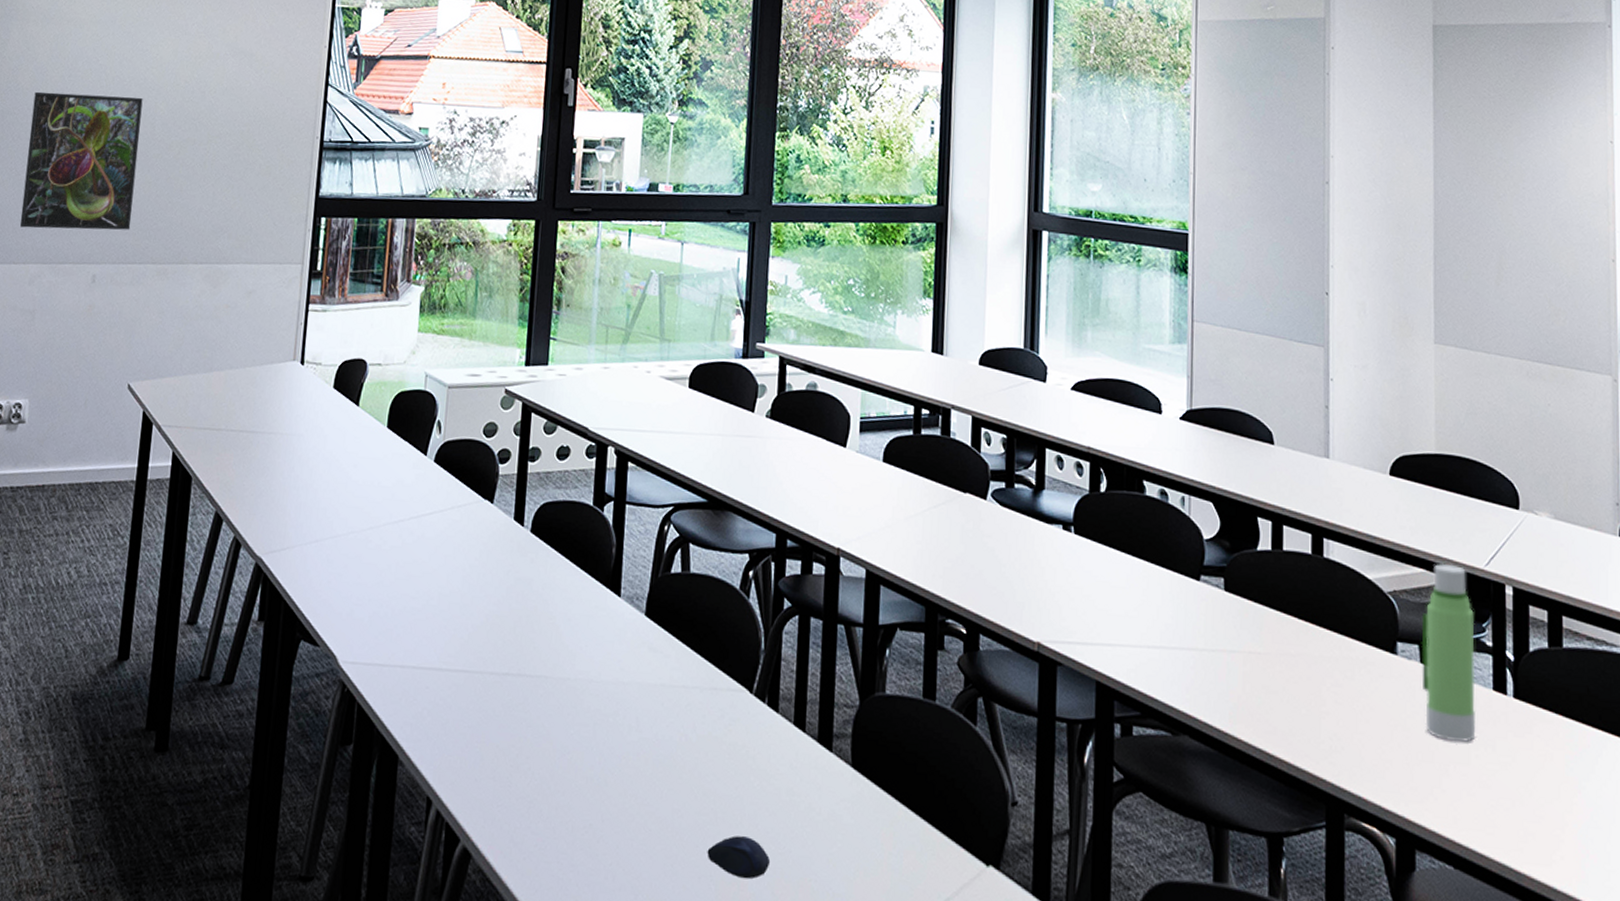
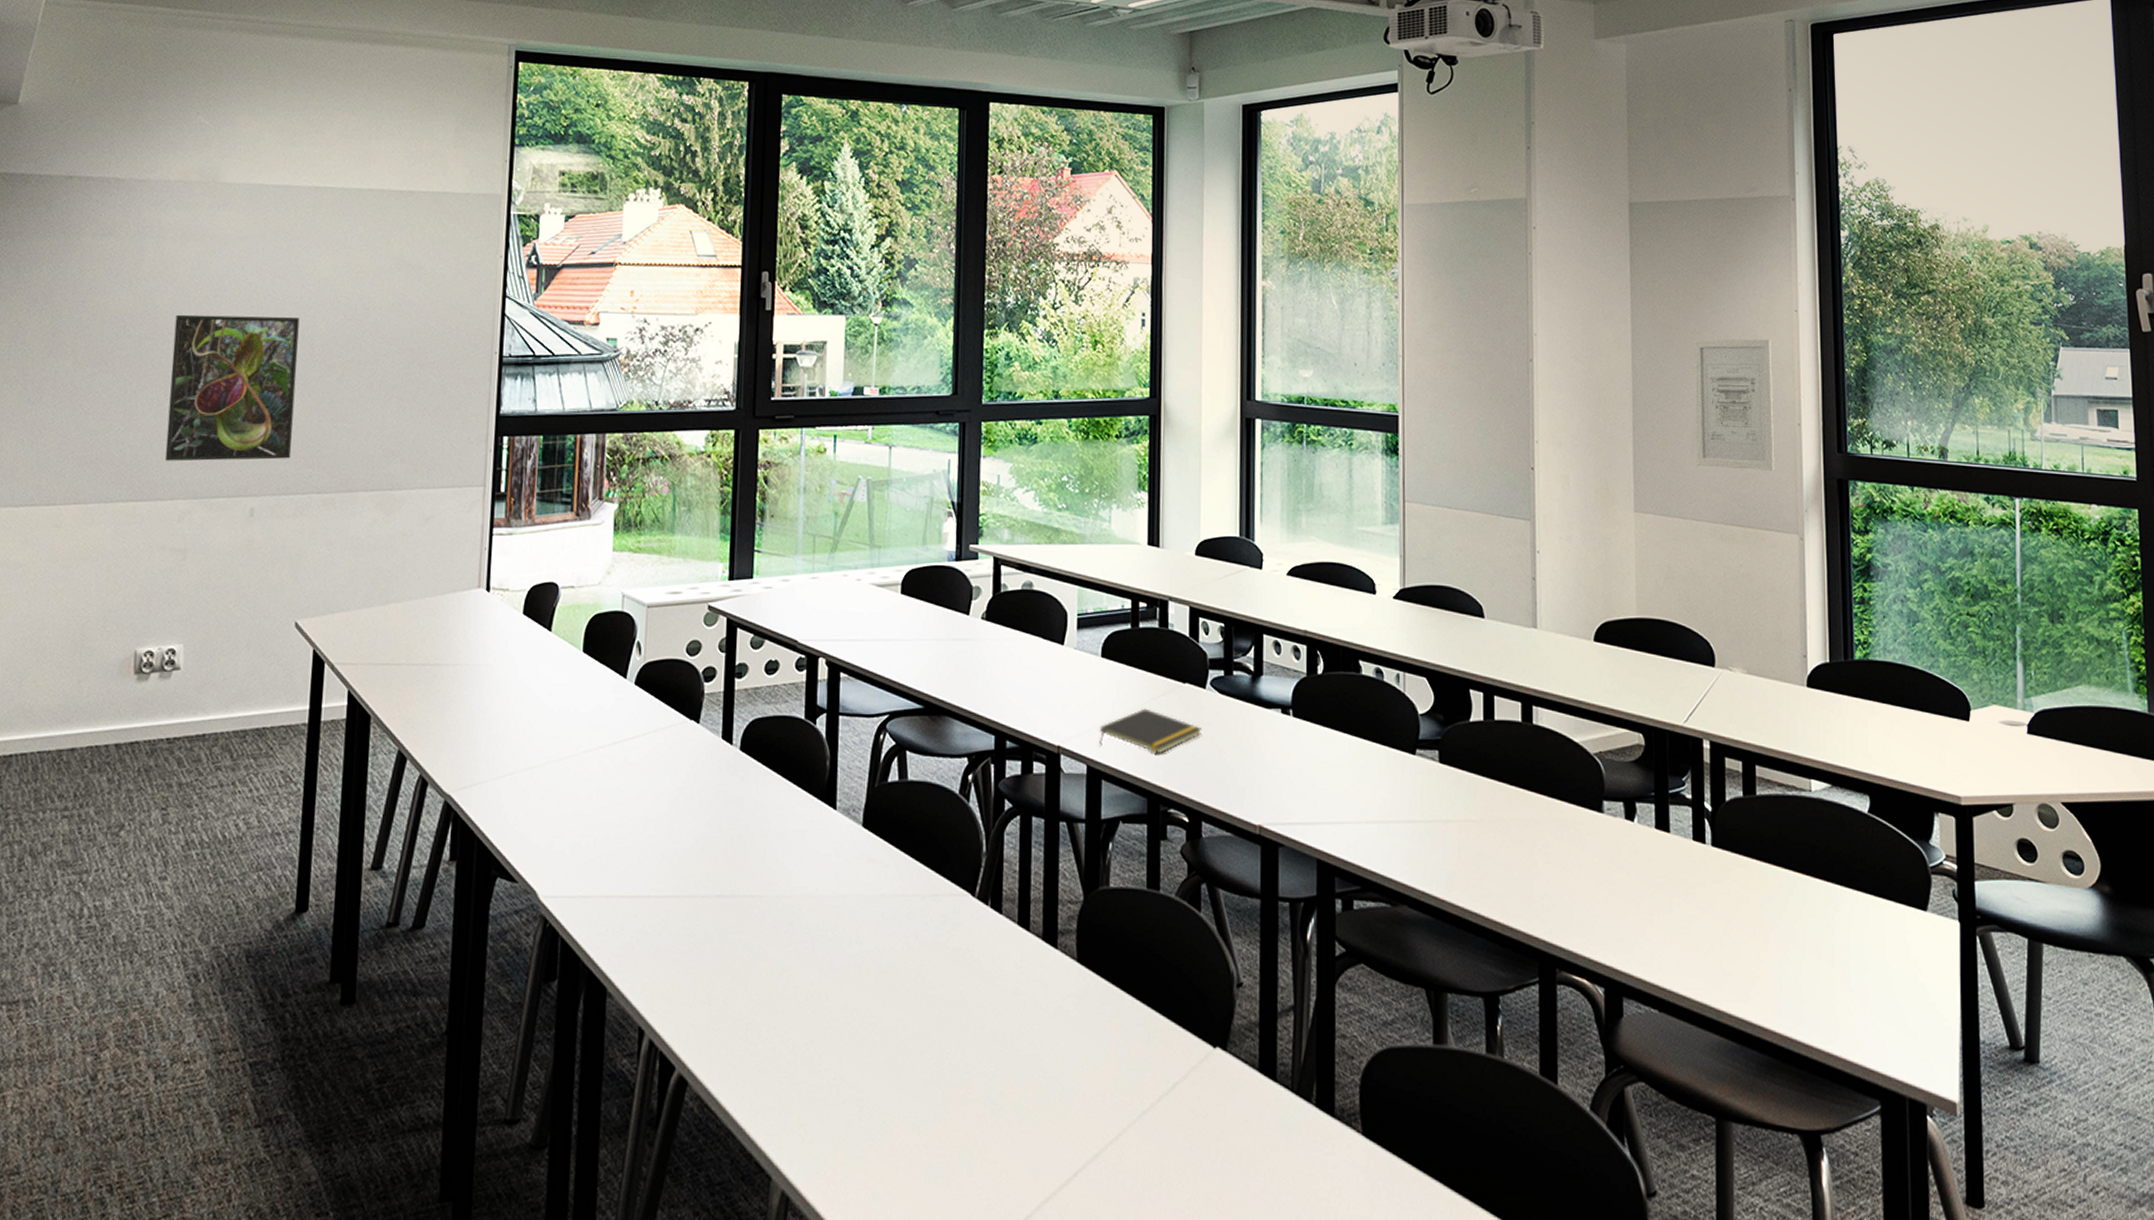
computer mouse: present [707,836,771,879] -> none [933,1040,998,1082]
notepad: none [879,515,981,562] -> present [1099,708,1201,753]
water bottle: present [1421,563,1476,742] -> none [1625,722,1678,891]
wall art: none [1500,168,1587,308] -> present [1694,339,1775,471]

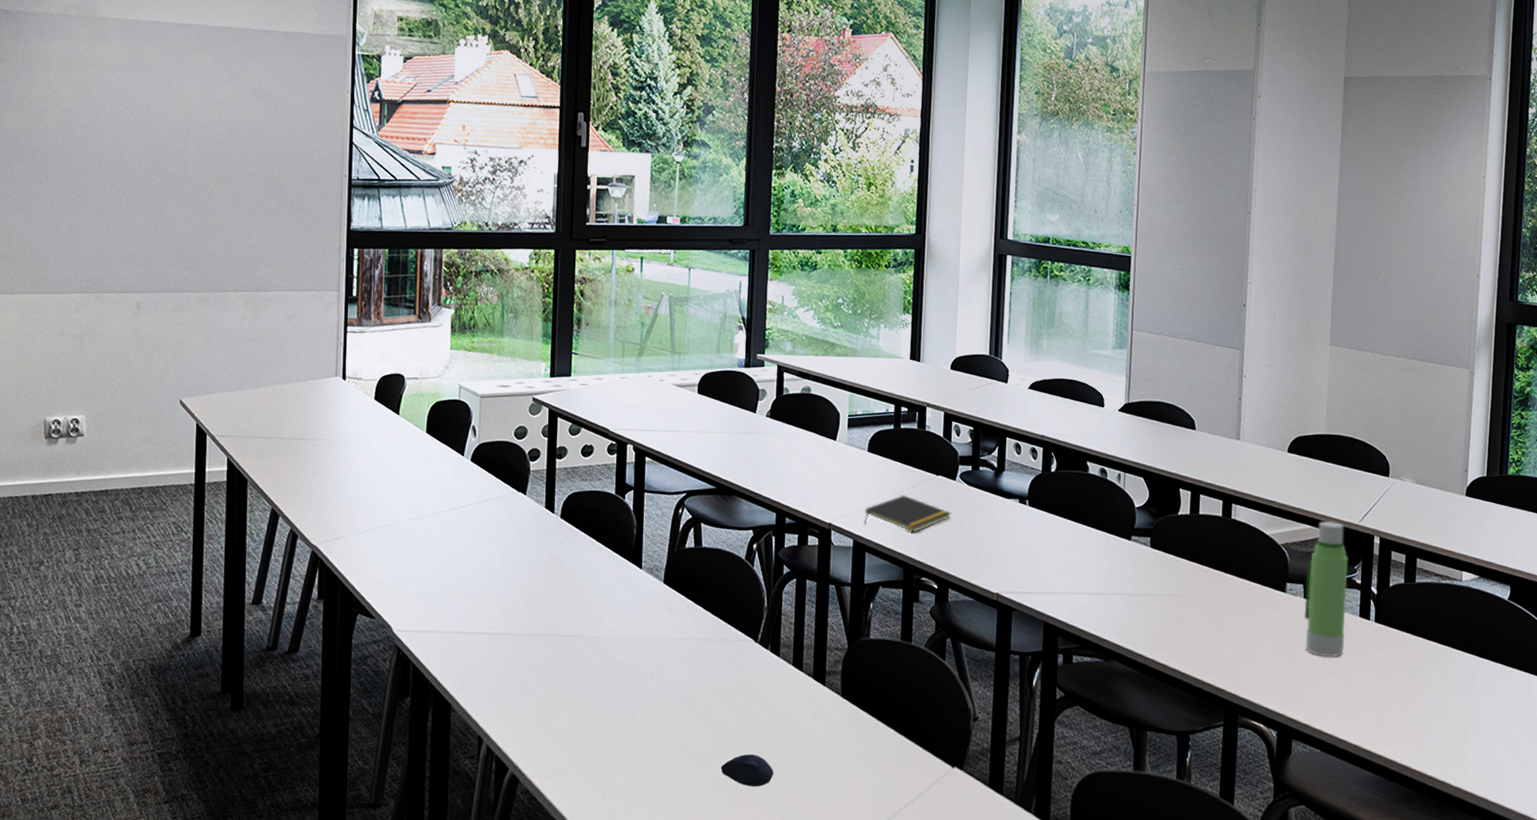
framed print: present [164,314,300,462] -> none [61,133,173,262]
computer mouse: none [933,1040,998,1082] -> present [721,754,774,787]
water bottle: none [1625,722,1678,891] -> present [1304,520,1349,657]
wall art: present [1694,339,1775,471] -> none [1386,199,1461,314]

